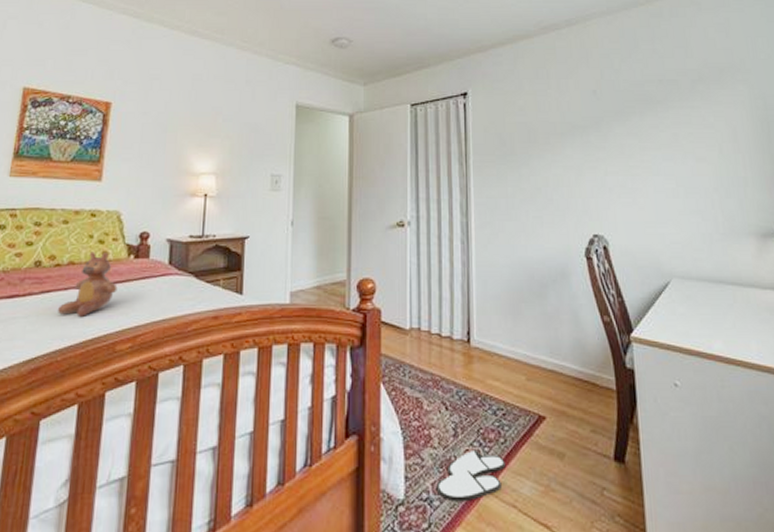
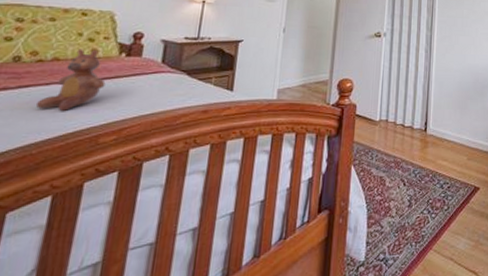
slippers: present [436,449,505,501] -> none [391,216,447,259]

